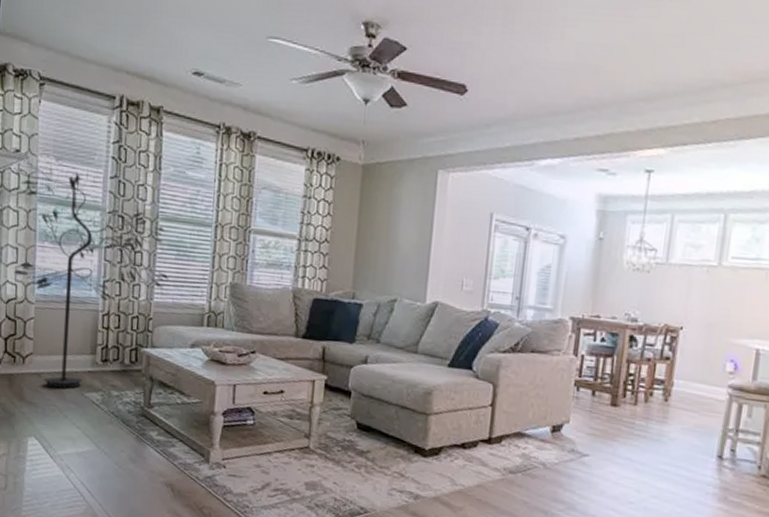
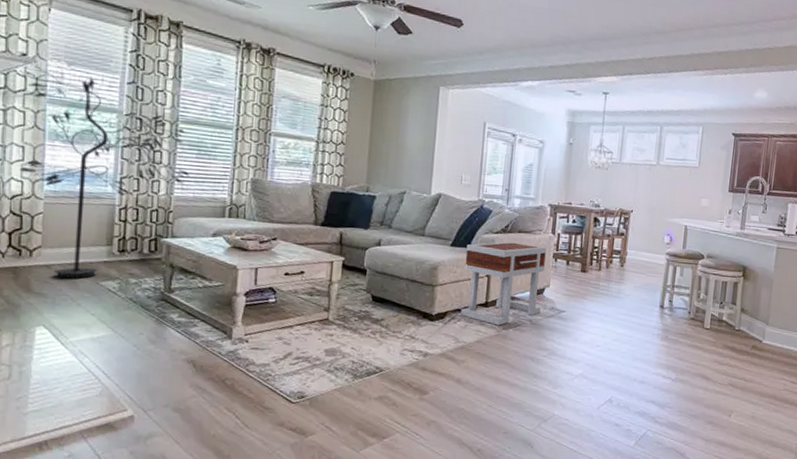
side table: none [458,363,566,468] -> present [460,241,546,326]

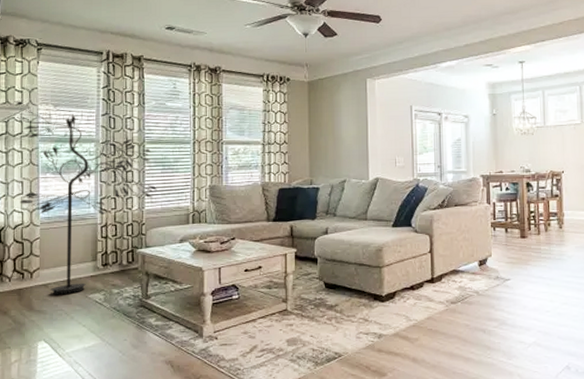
side table: present [460,241,546,326] -> none [407,216,487,300]

